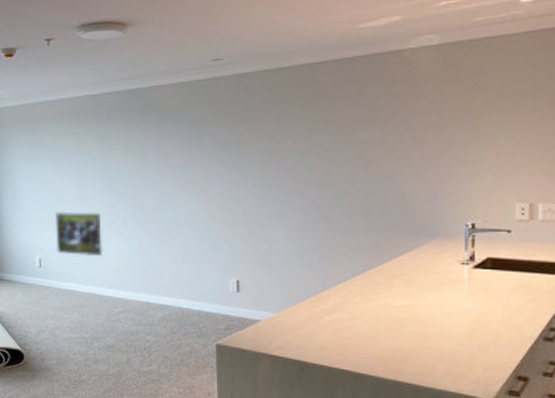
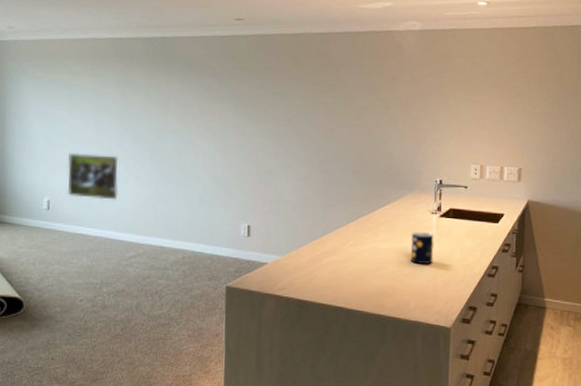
mug: none [434,286,466,325] -> present [410,232,434,265]

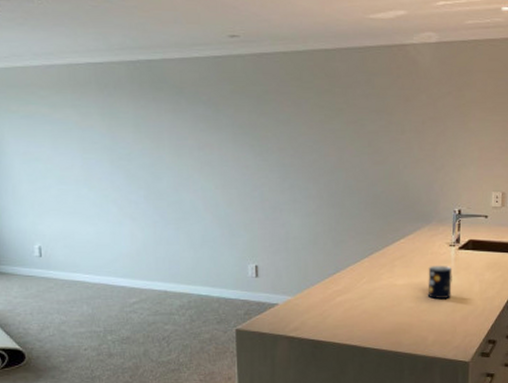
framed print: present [68,152,119,200] -> none [56,194,114,244]

